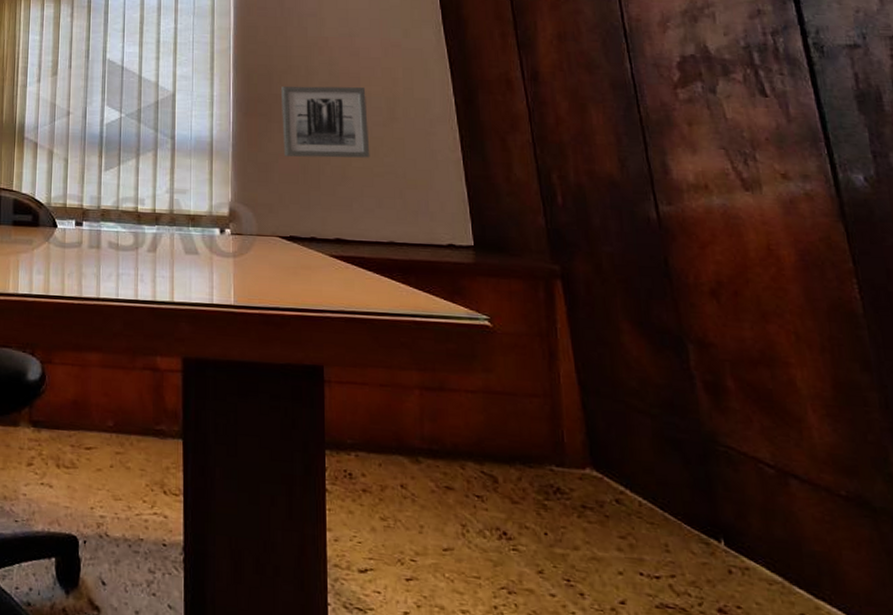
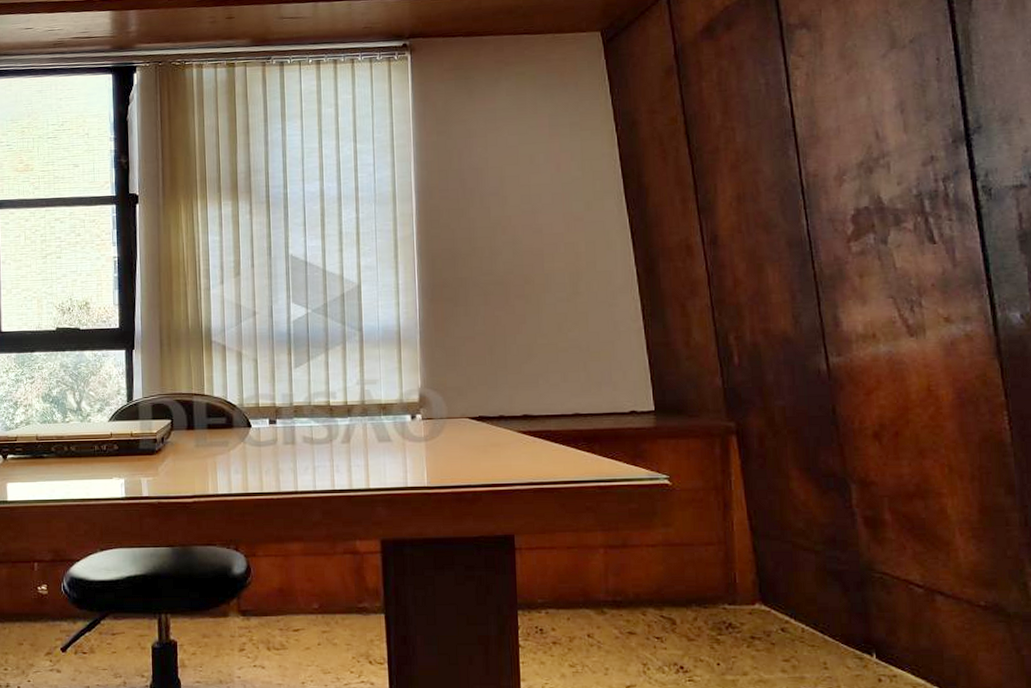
wall art: present [281,86,370,158] -> none [466,264,555,340]

